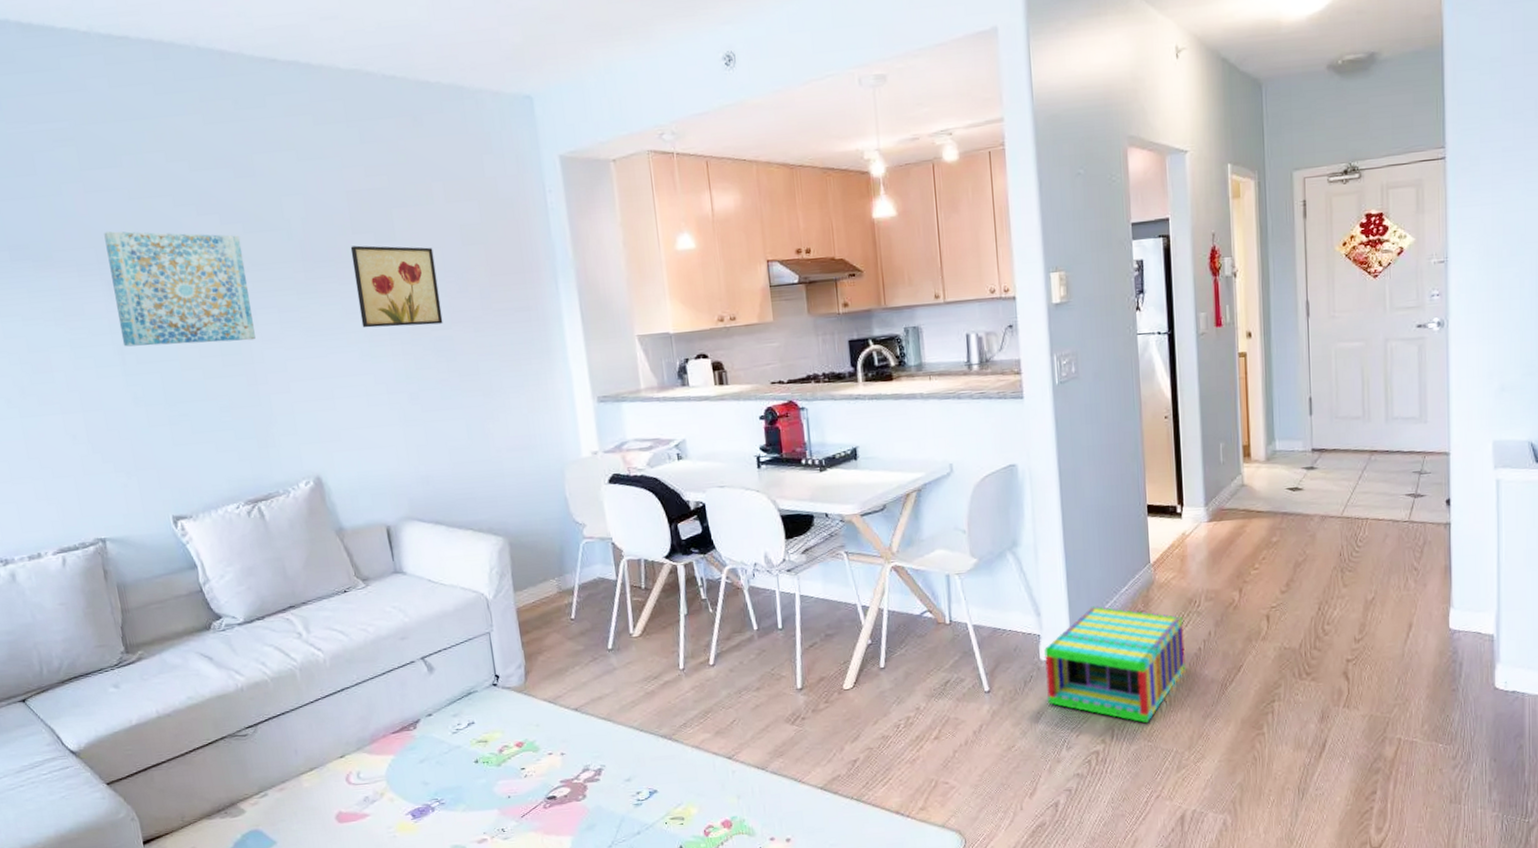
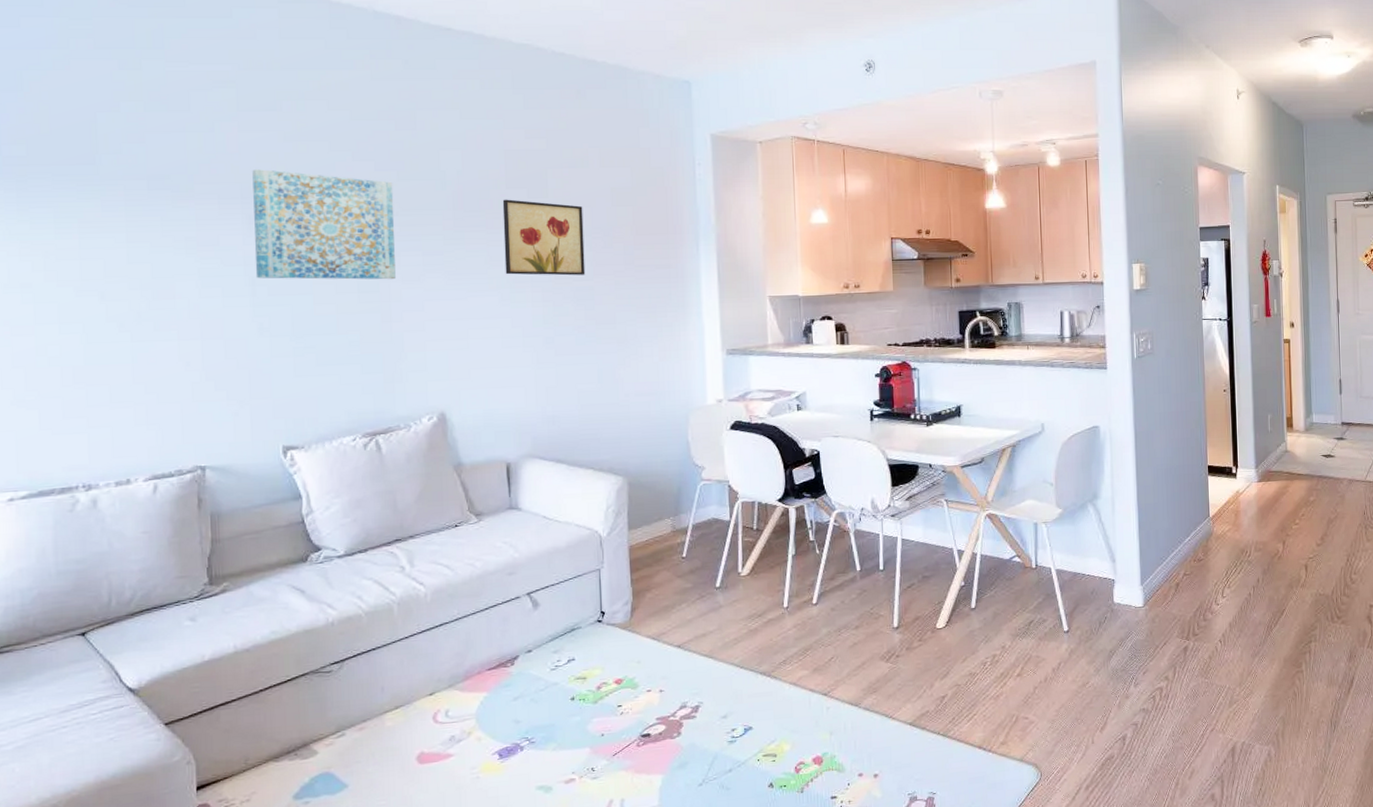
toy box: present [1044,606,1186,723] -> none [1118,554,1238,662]

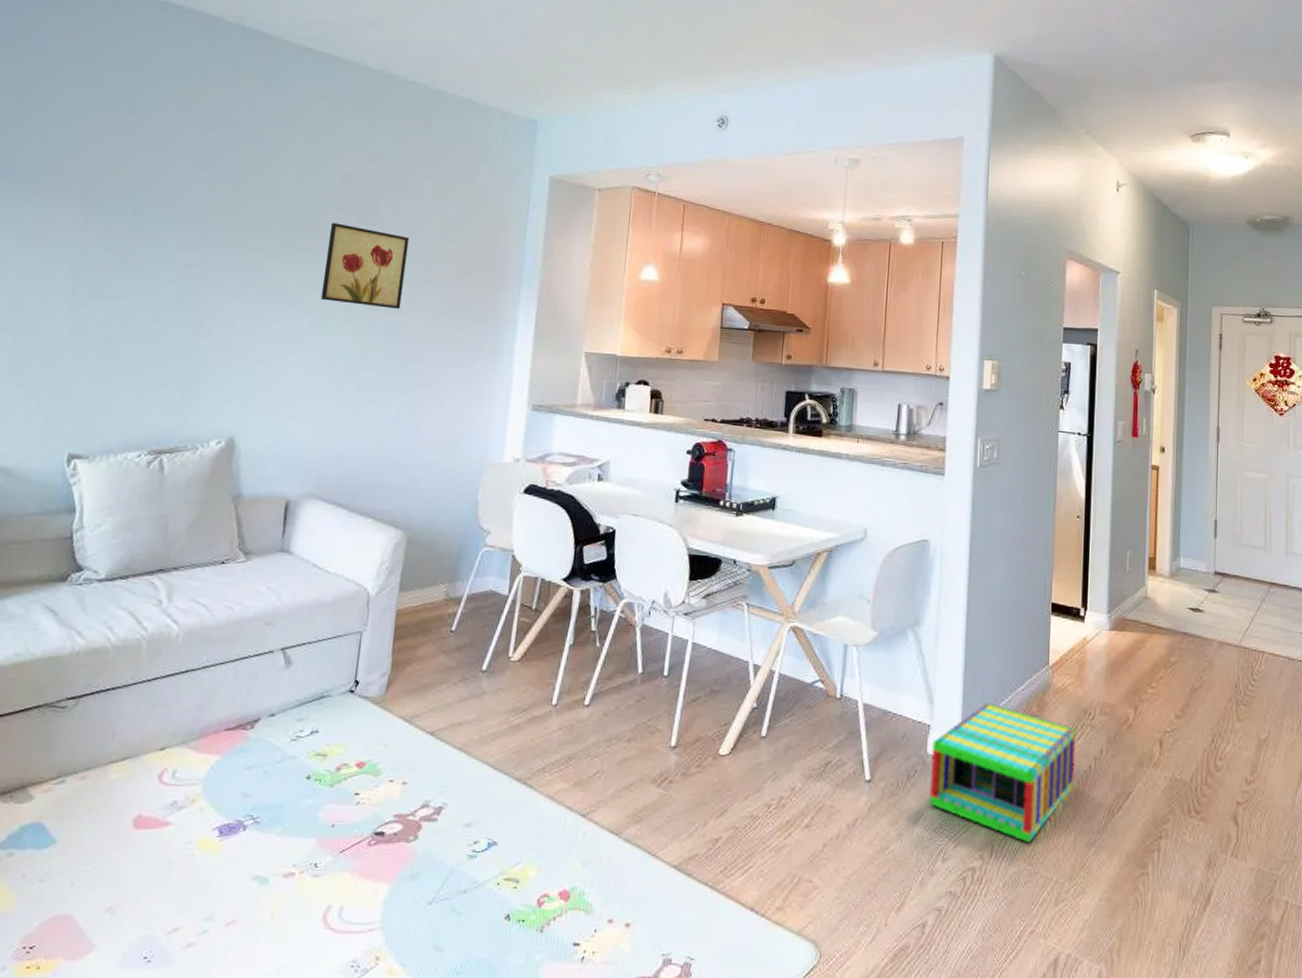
wall art: present [252,169,396,280] -> none [79,169,228,293]
toy box: none [1118,554,1238,662] -> present [929,702,1076,843]

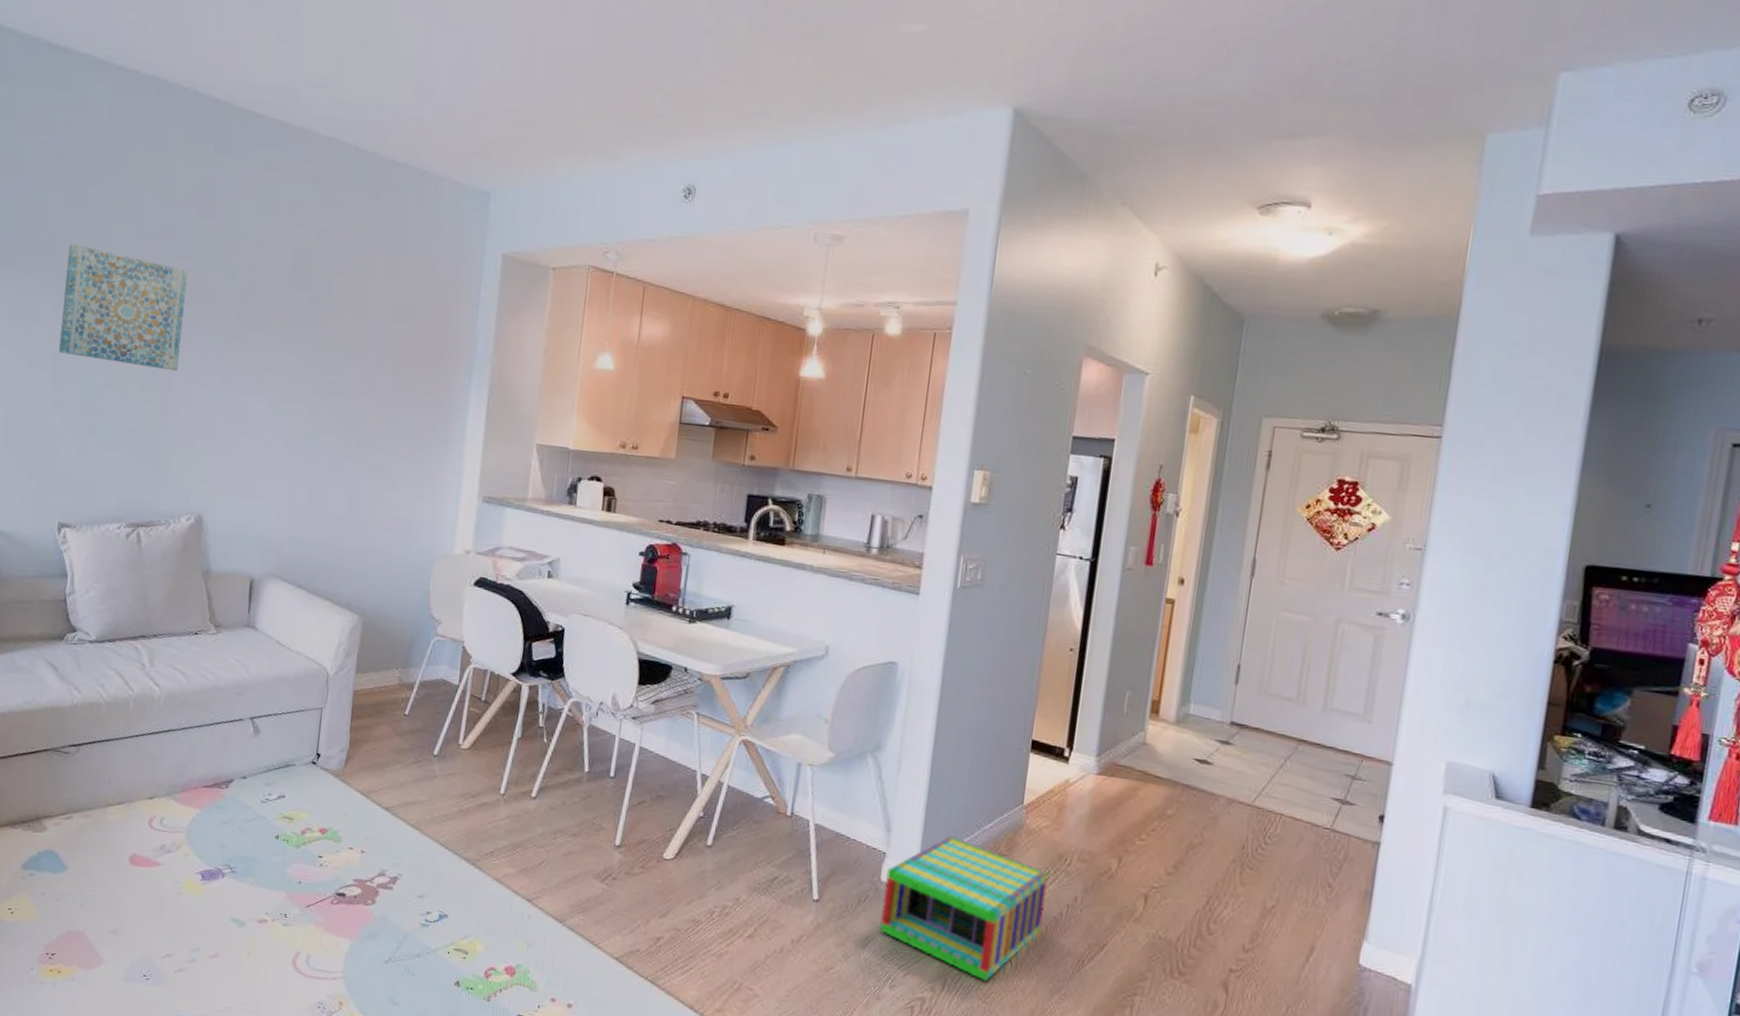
wall art: none [79,169,228,293] -> present [58,244,188,371]
wall art: present [320,222,410,309] -> none [277,301,361,393]

